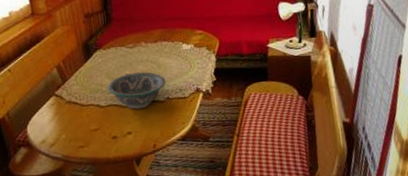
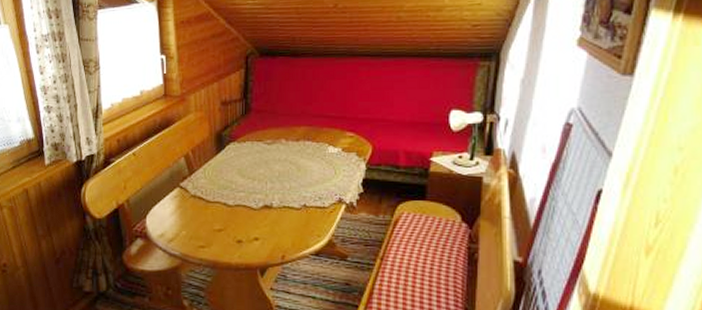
bowl: present [107,72,166,110] -> none [237,173,305,214]

